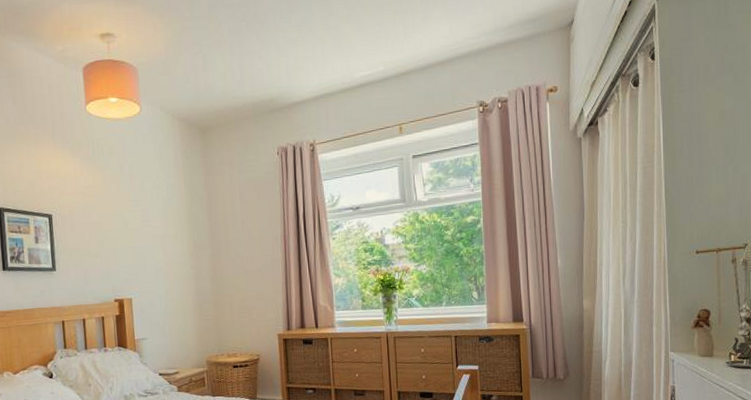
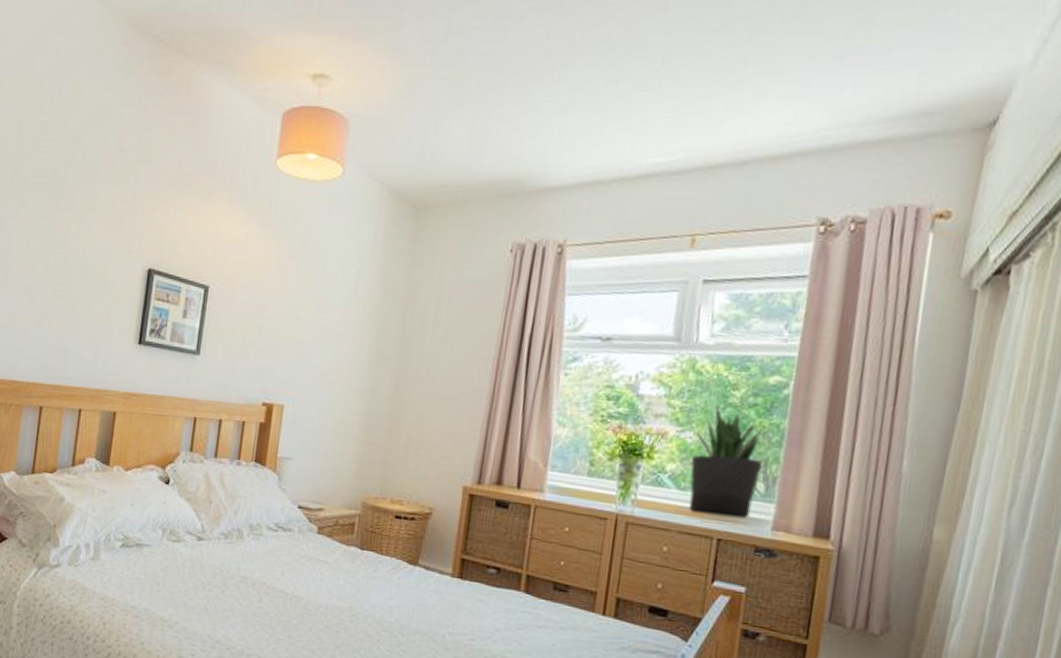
planter: none [426,243,474,322] -> present [688,405,765,520]

